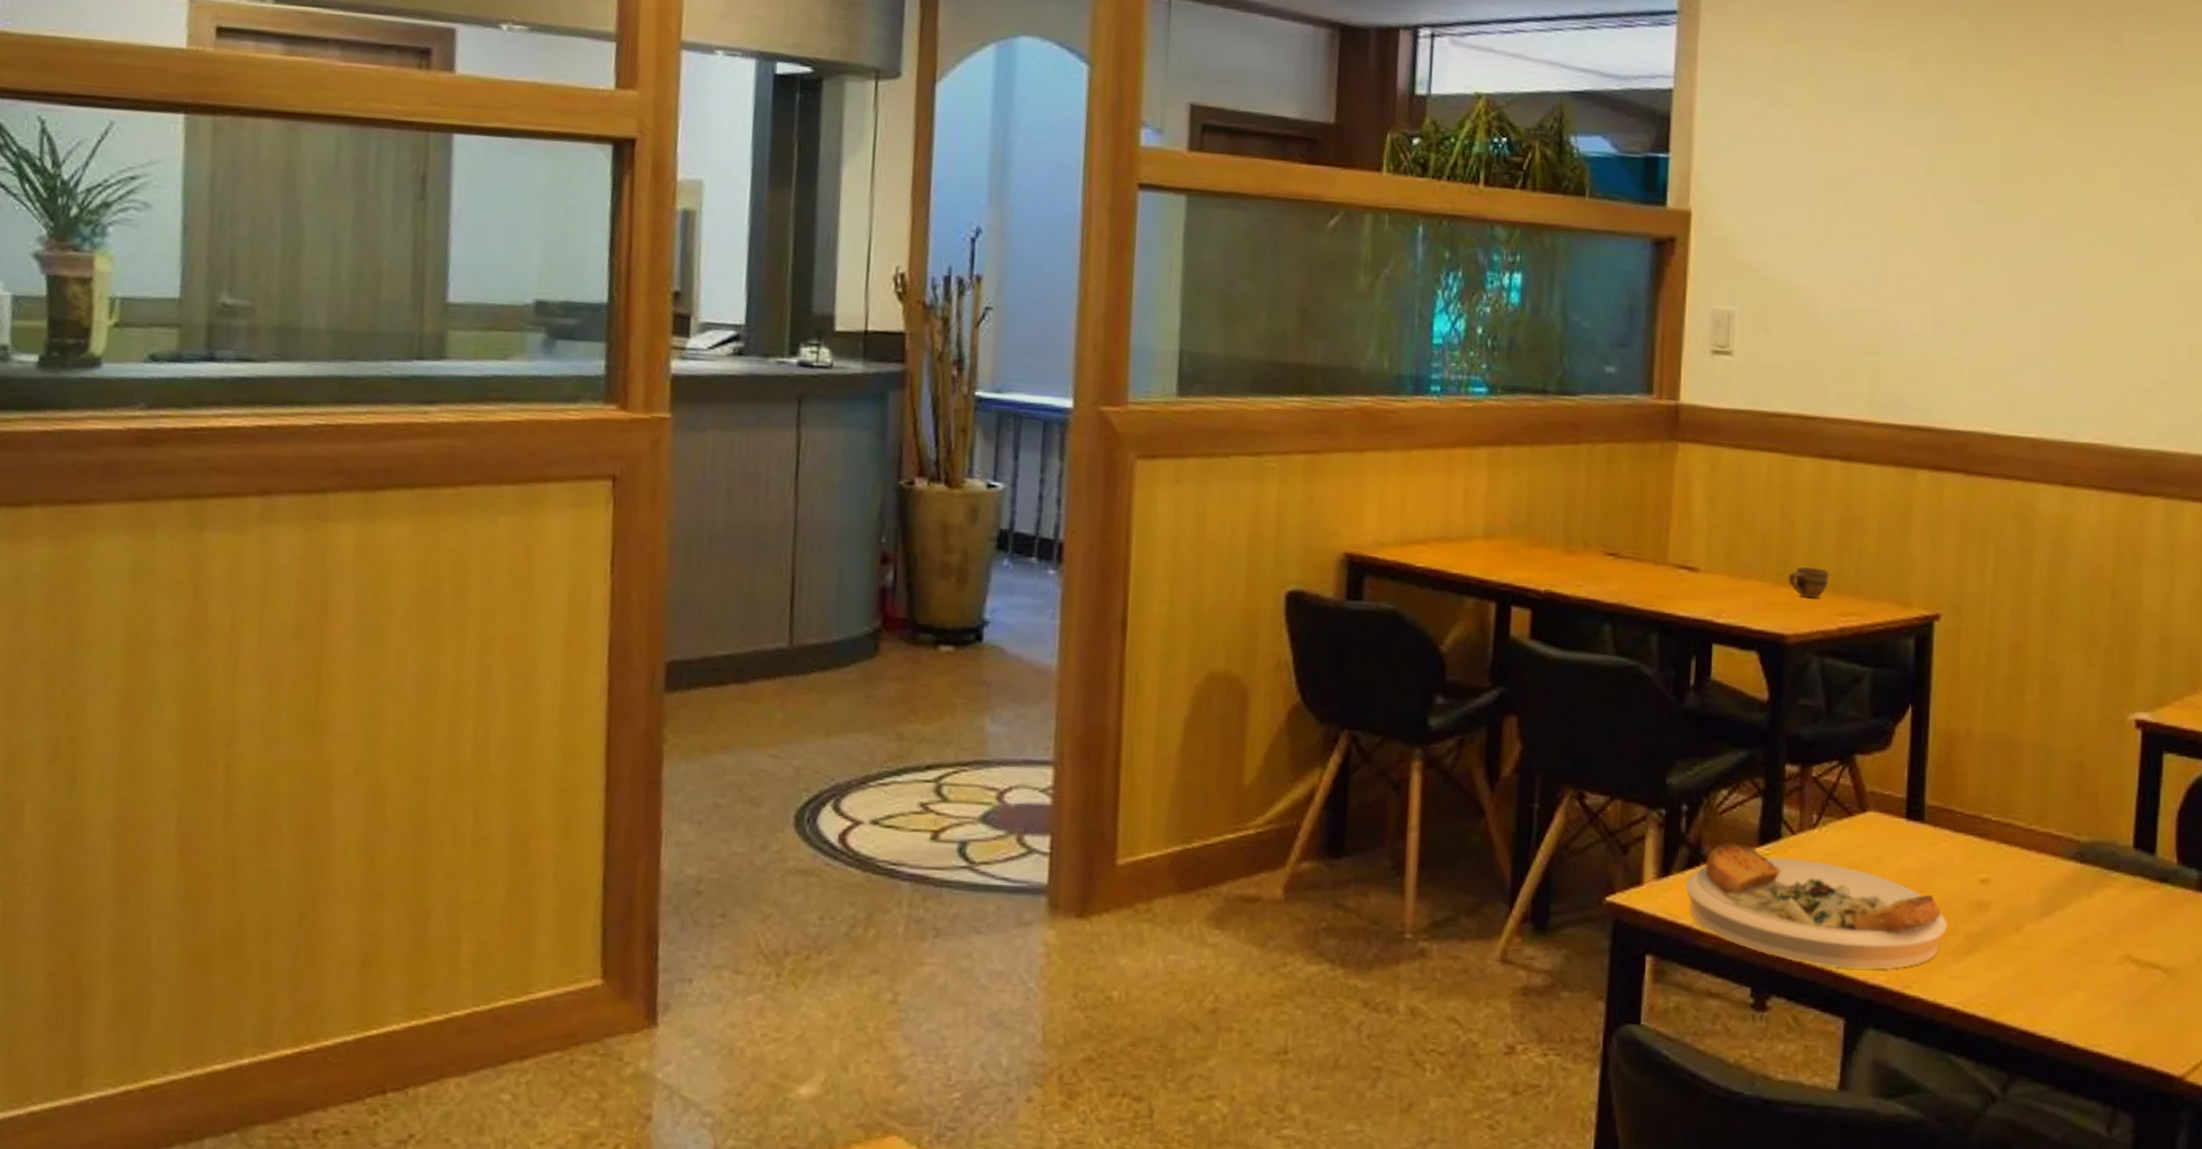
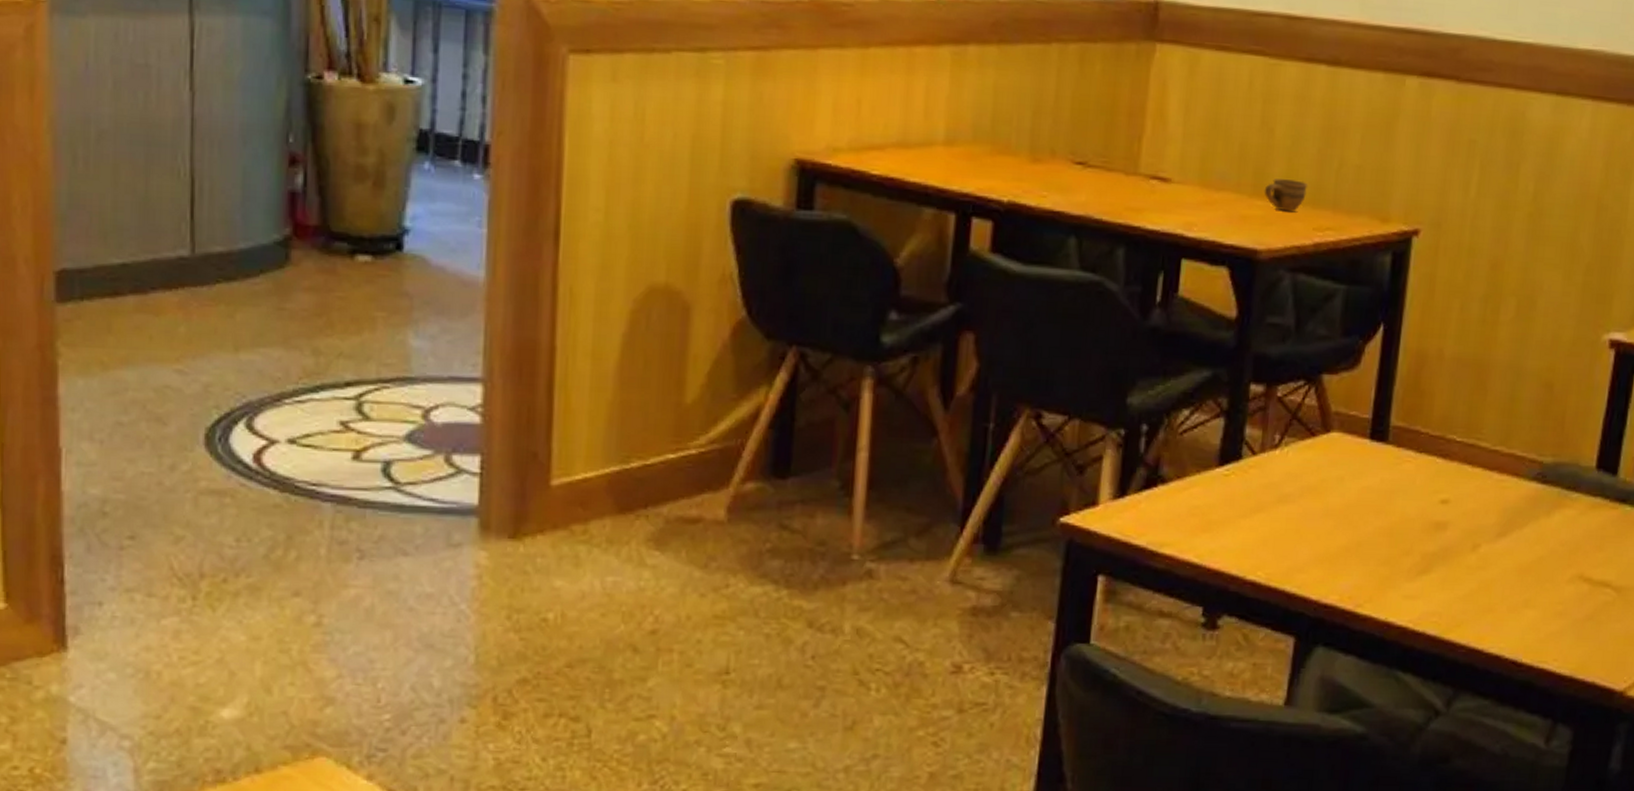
plate: present [1685,843,1947,970] -> none [1141,464,1404,589]

